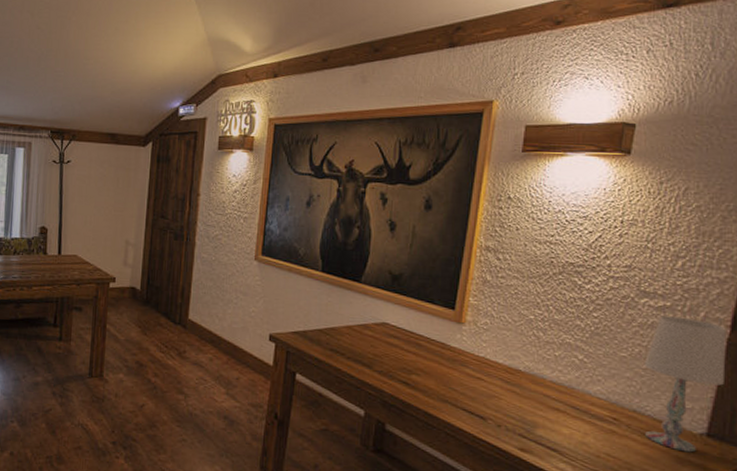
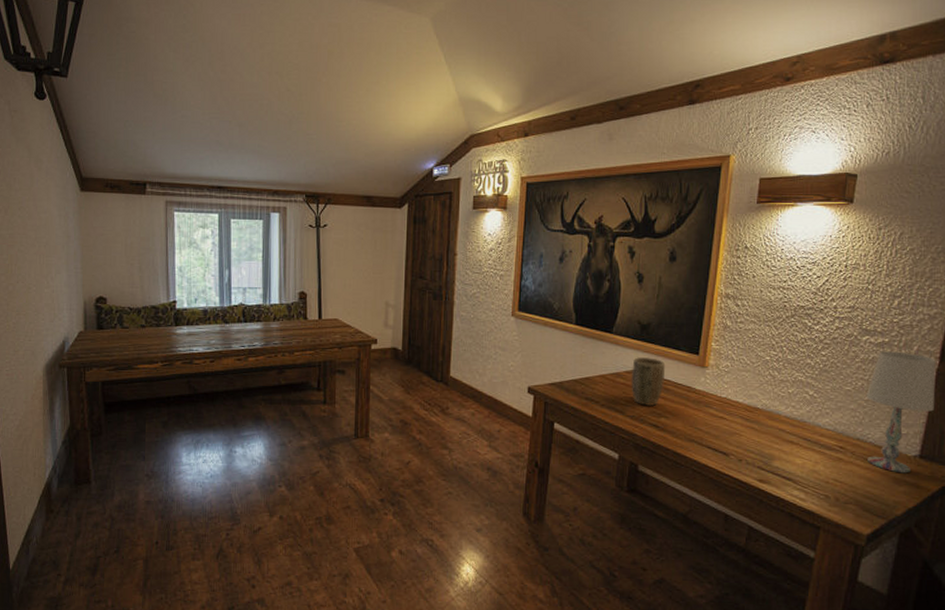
plant pot: none [379,308,418,362] -> present [630,356,666,406]

